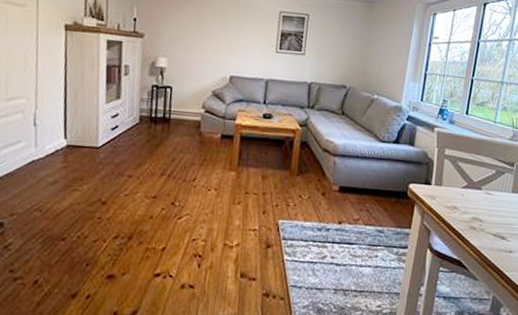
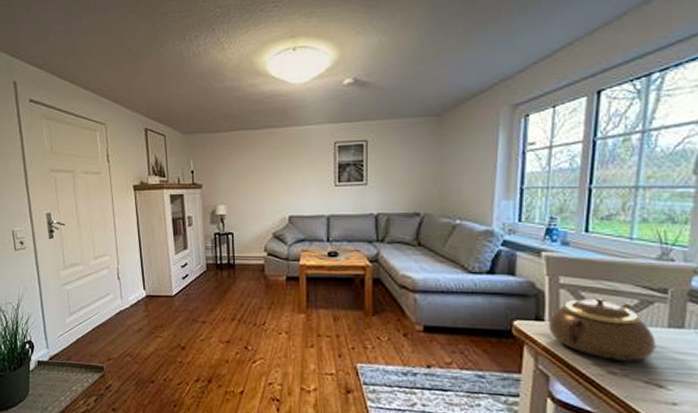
teapot: none [433,168,504,219] -> present [548,298,656,361]

